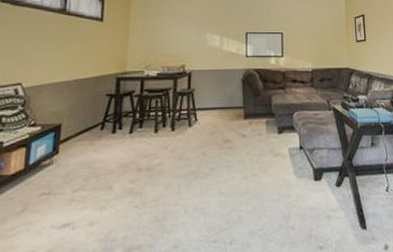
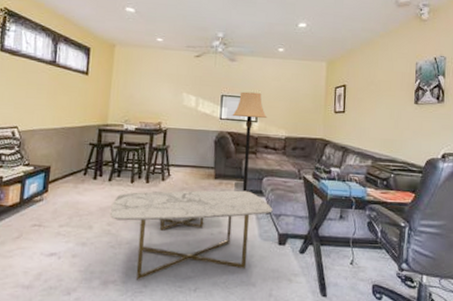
coffee table: none [132,127,306,241] -> present [110,190,273,280]
lamp: none [258,27,293,129] -> present [232,91,268,192]

